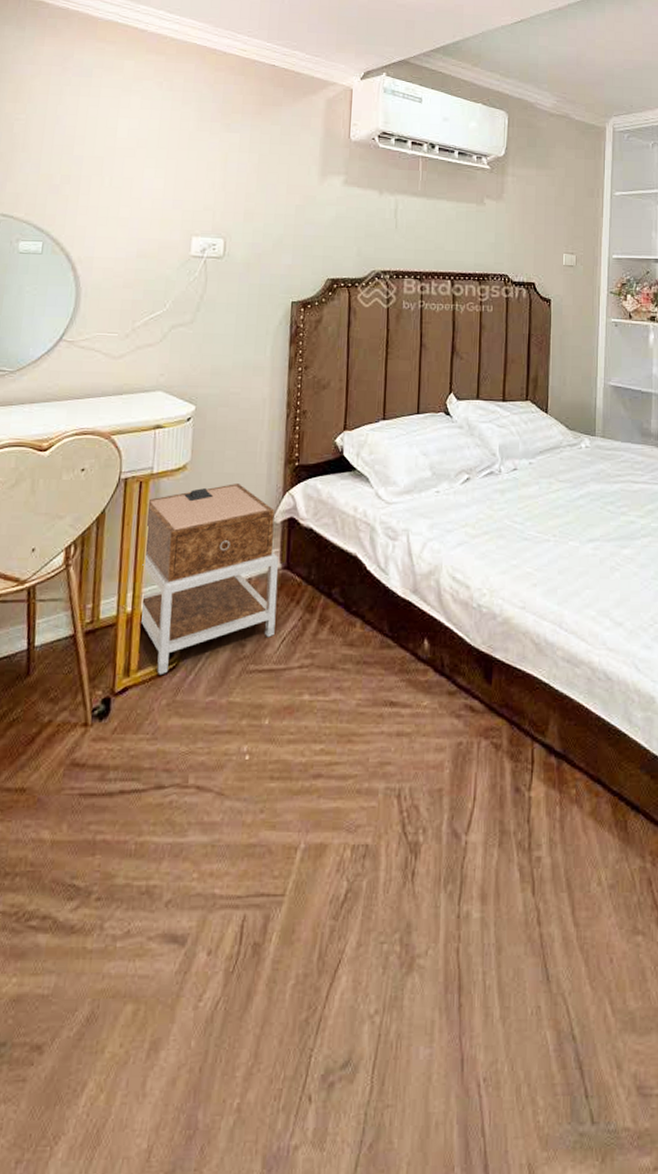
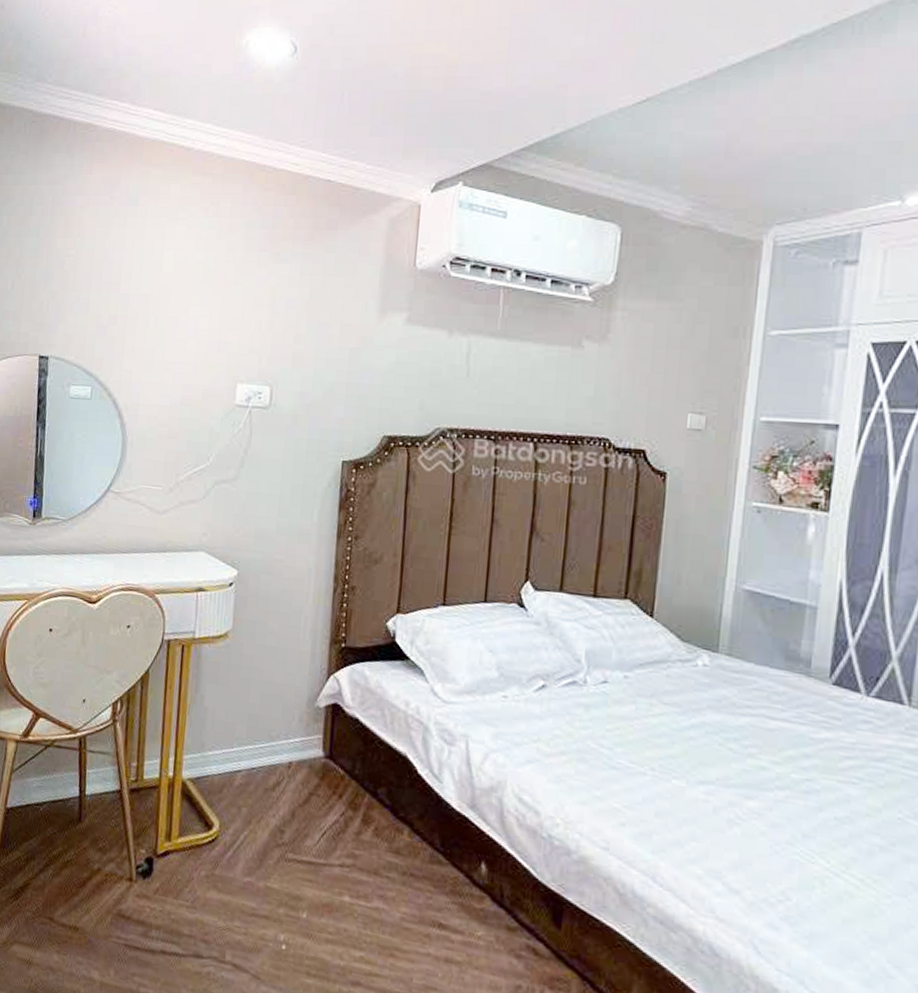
nightstand: present [138,484,278,676] -> none [179,658,321,846]

